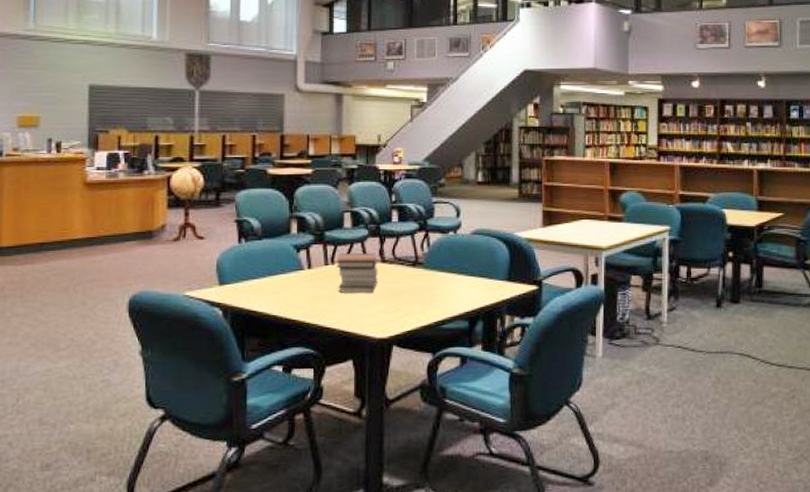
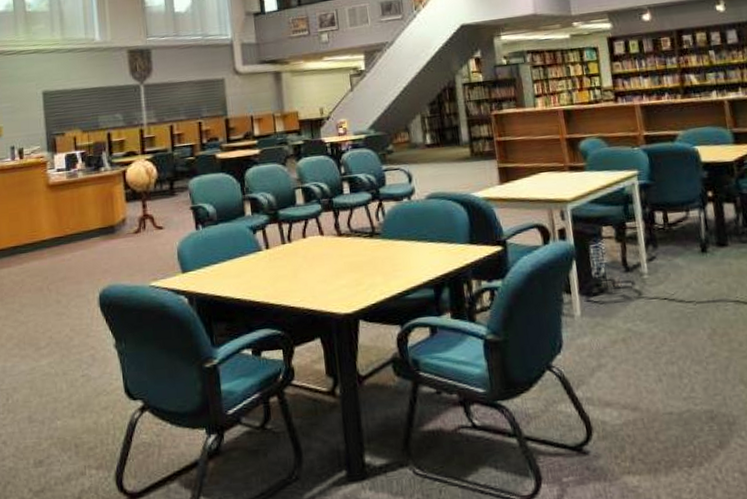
book stack: present [337,252,378,294] -> none [293,227,337,271]

